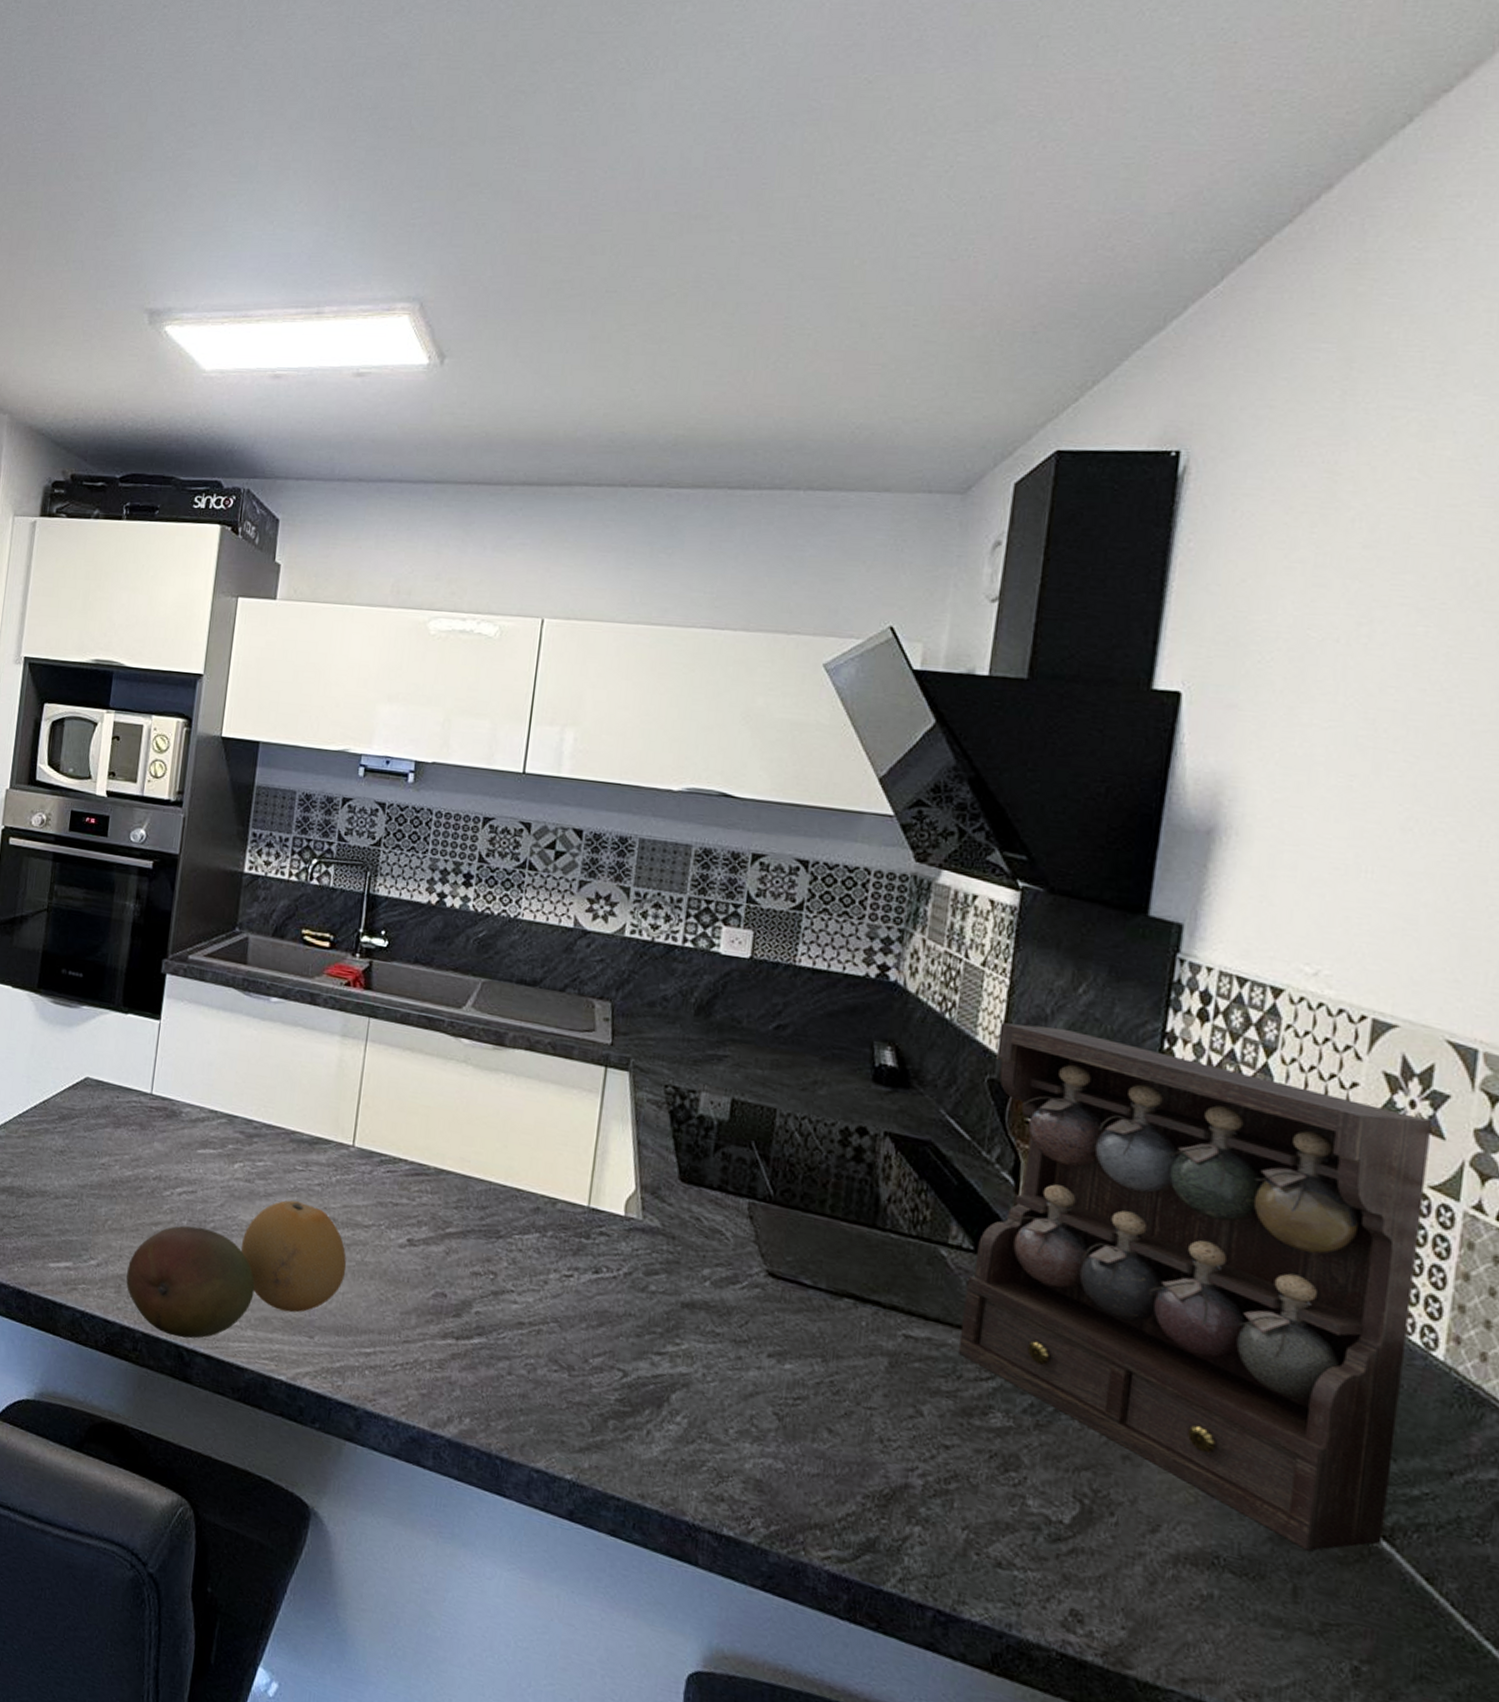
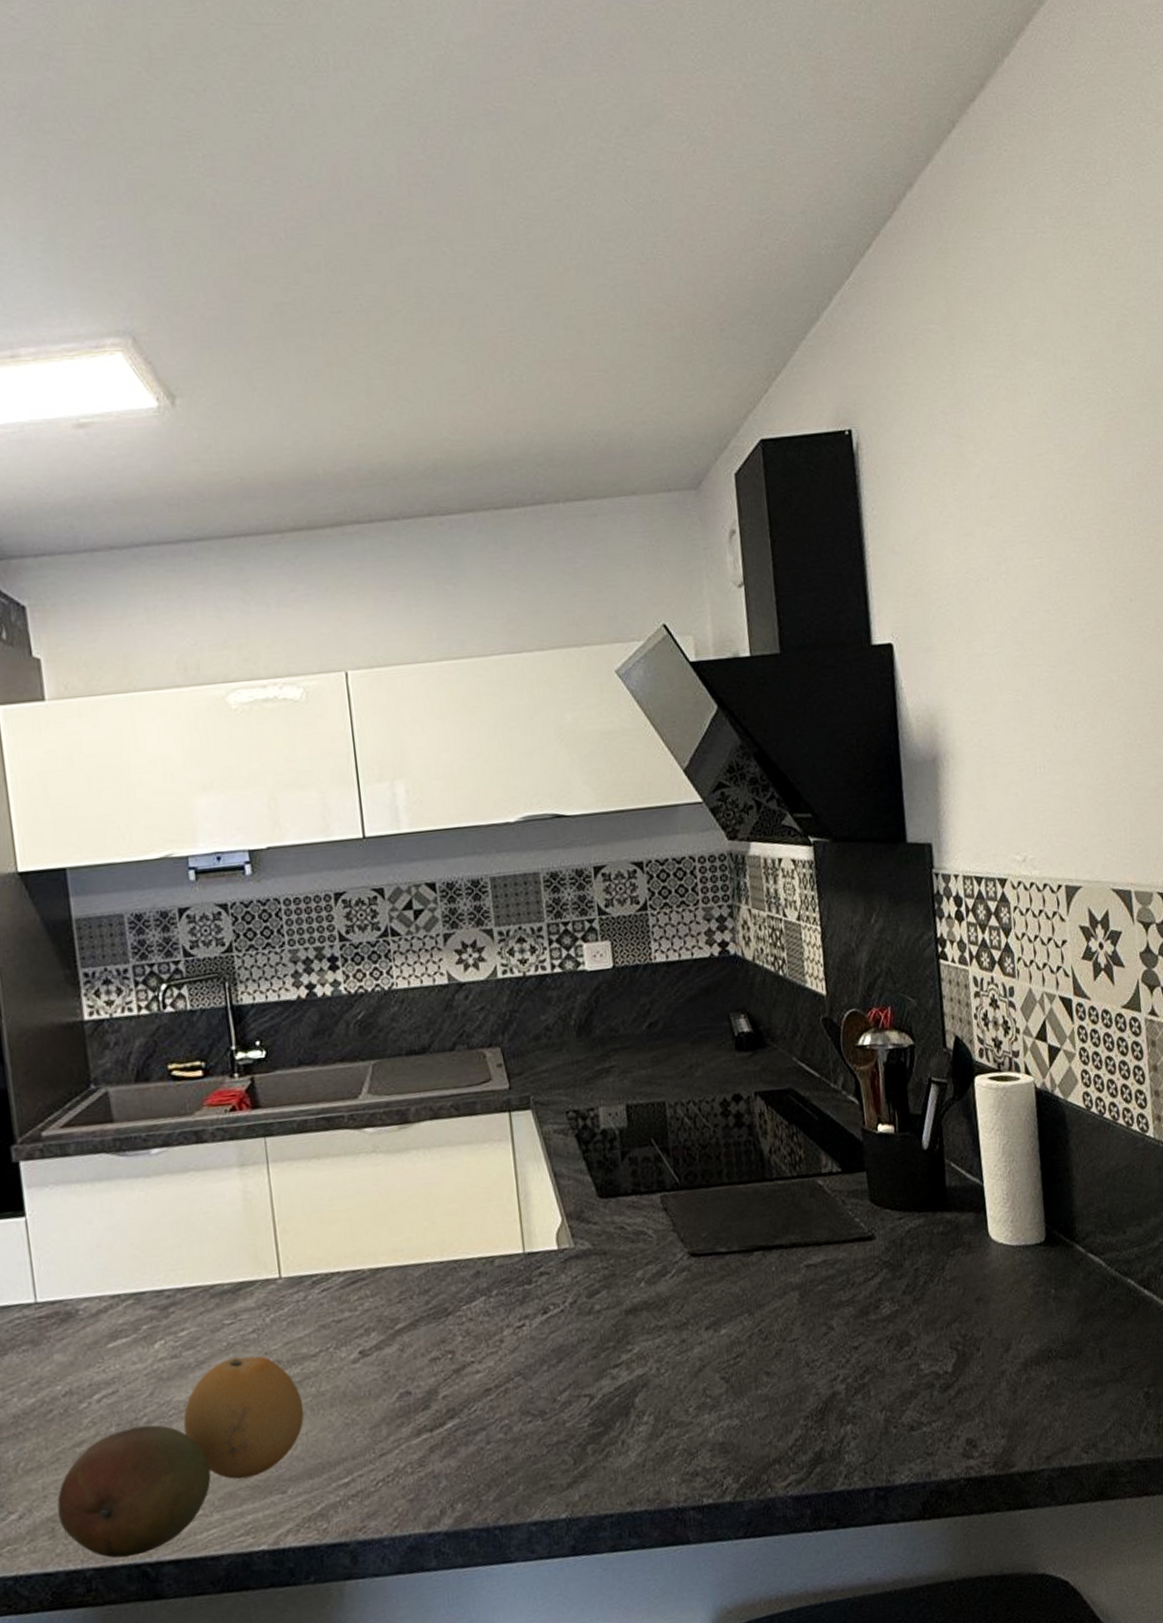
spice rack: present [958,1022,1431,1551] -> none [821,954,1144,1319]

